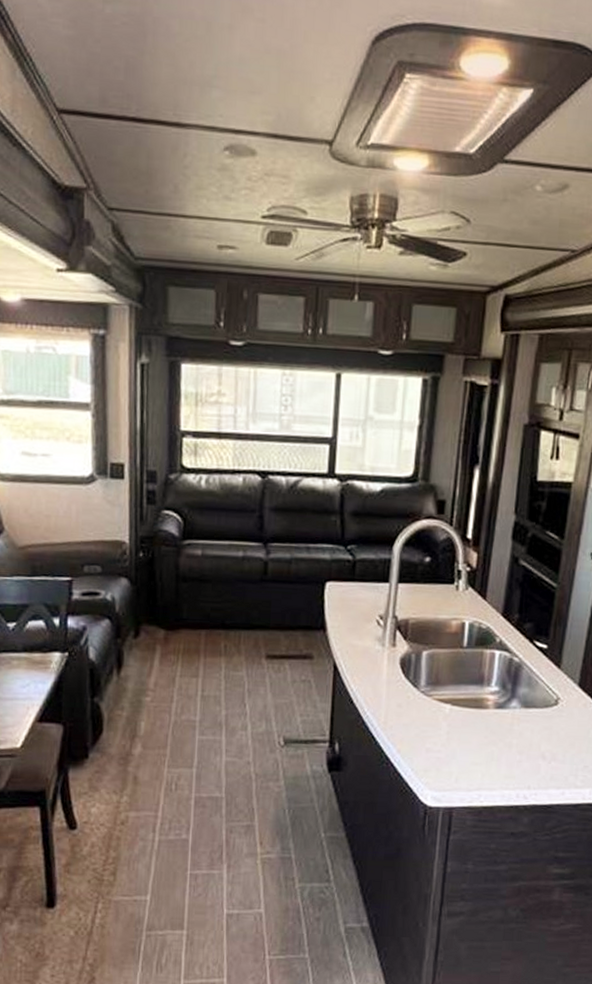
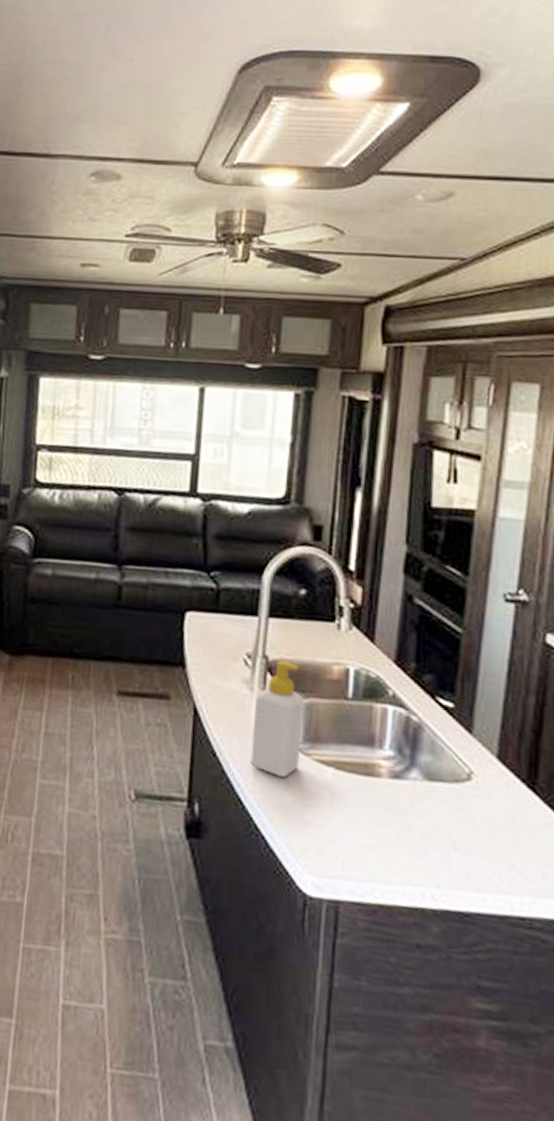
soap bottle: none [382,619,428,715] -> present [250,660,304,777]

